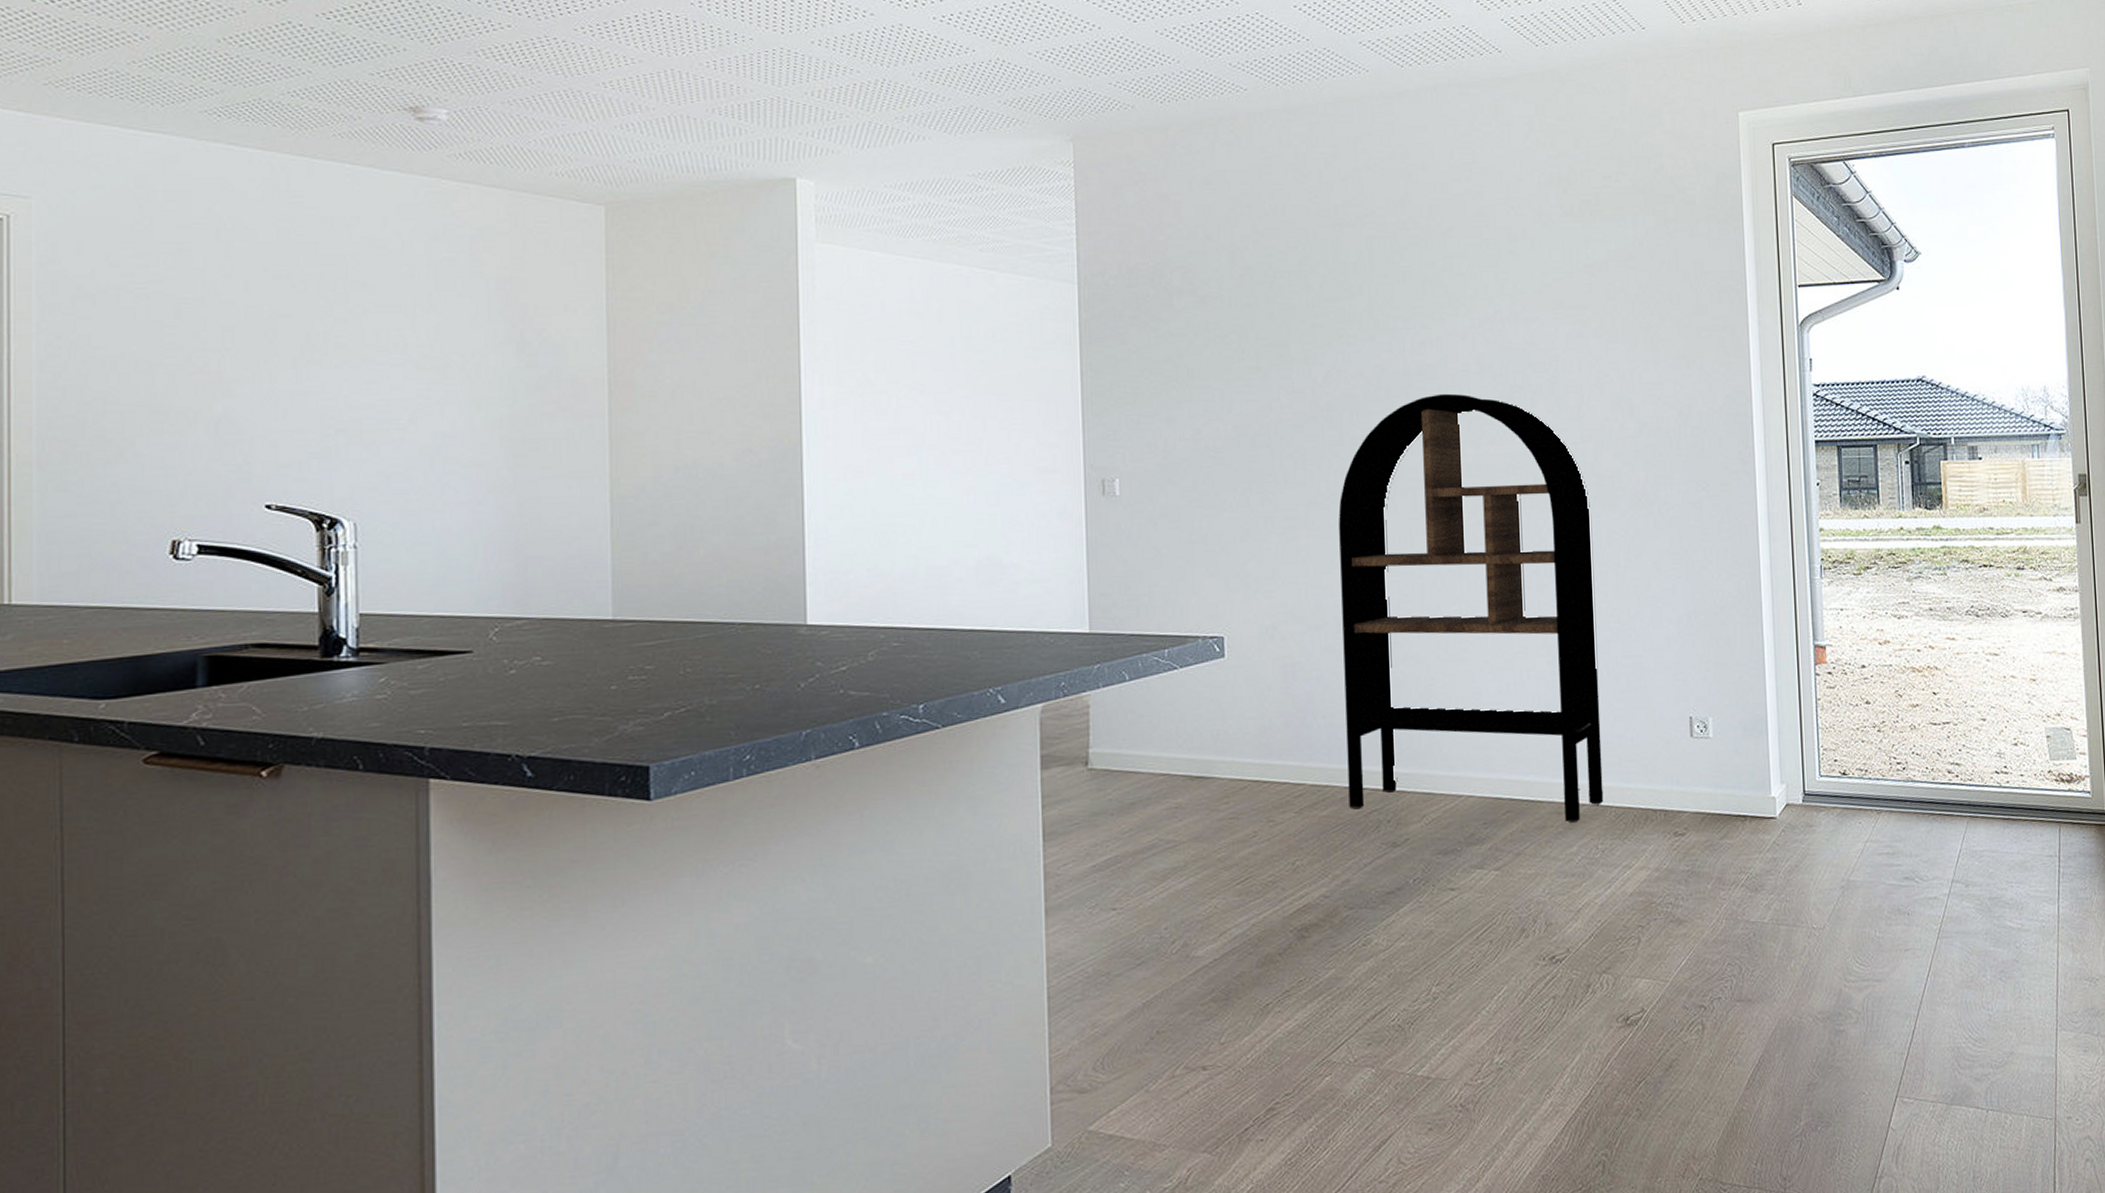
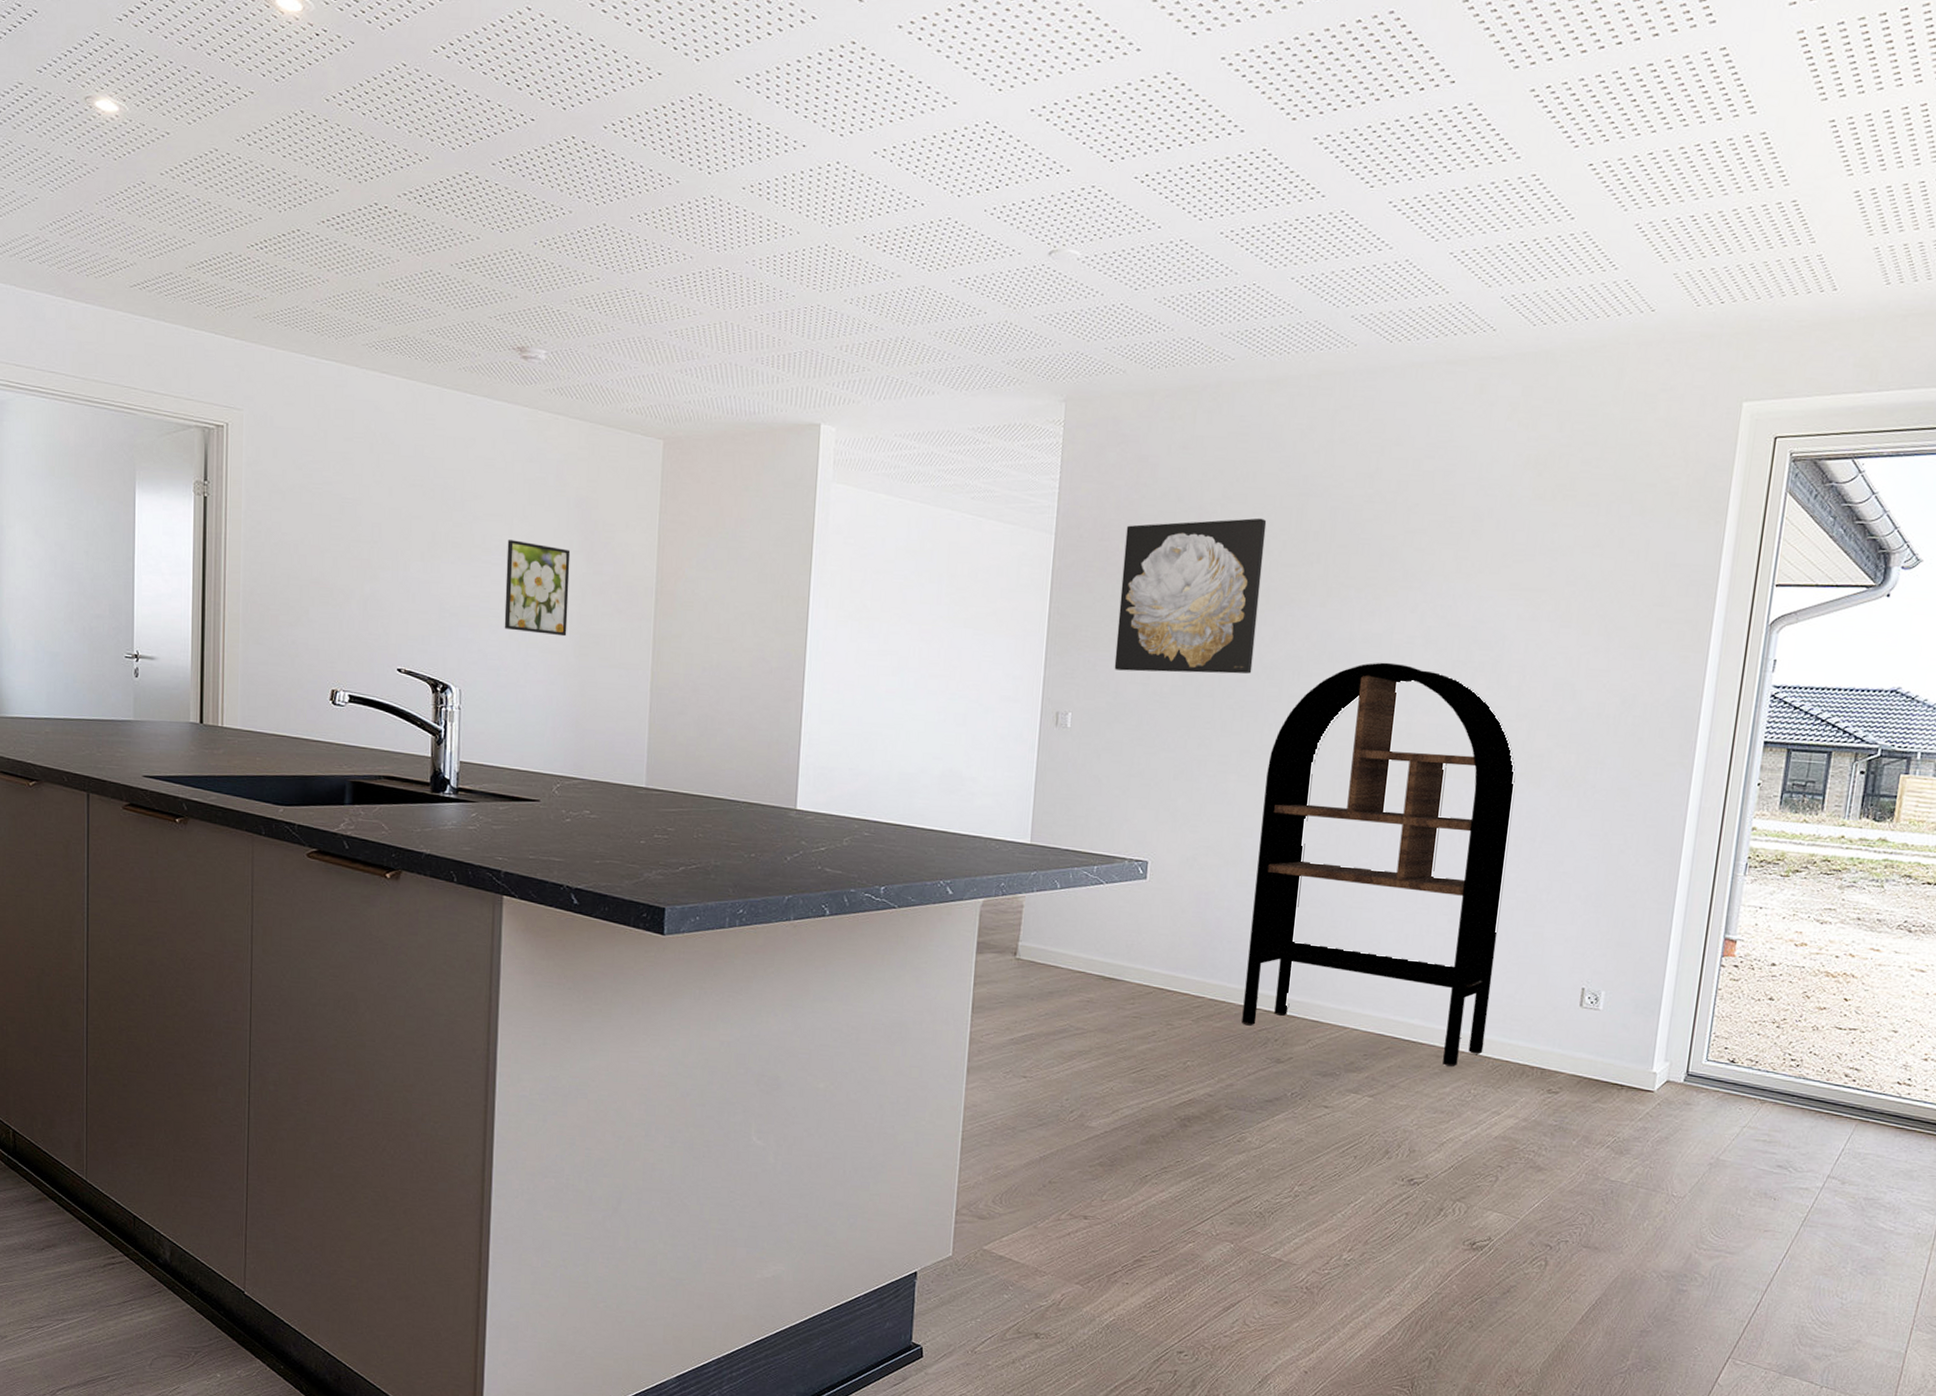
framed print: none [409,334,496,446] -> present [504,540,571,637]
wall art: none [1155,252,1308,427] -> present [1114,518,1267,674]

